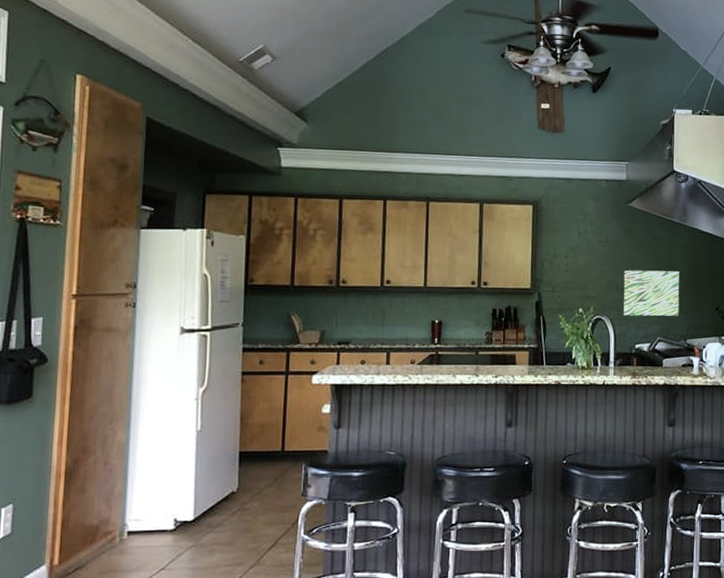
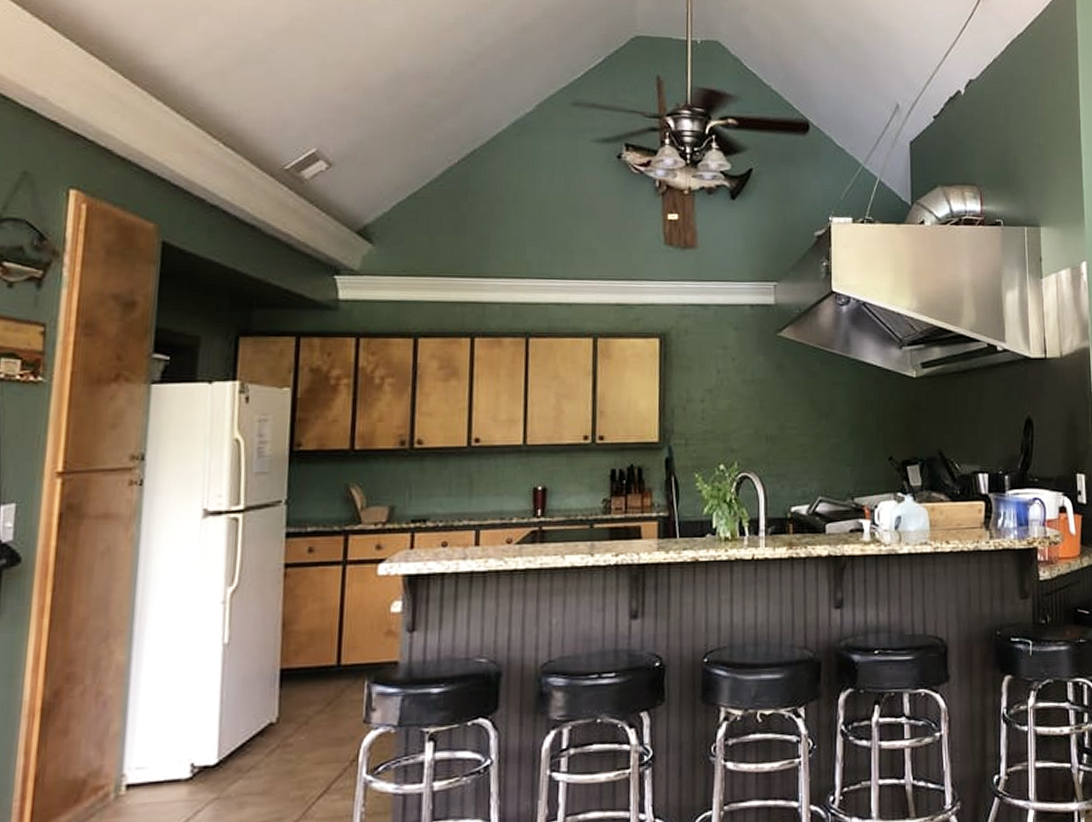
wall art: present [623,270,680,316] -> none [774,414,844,472]

